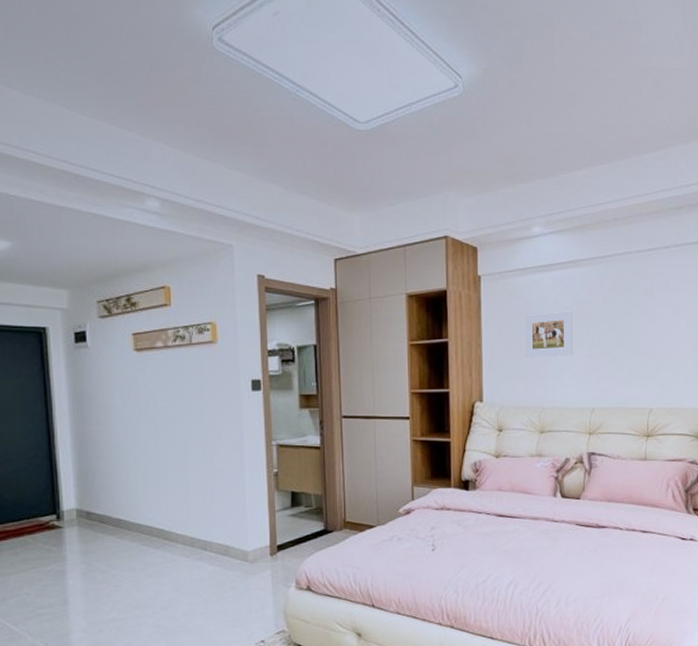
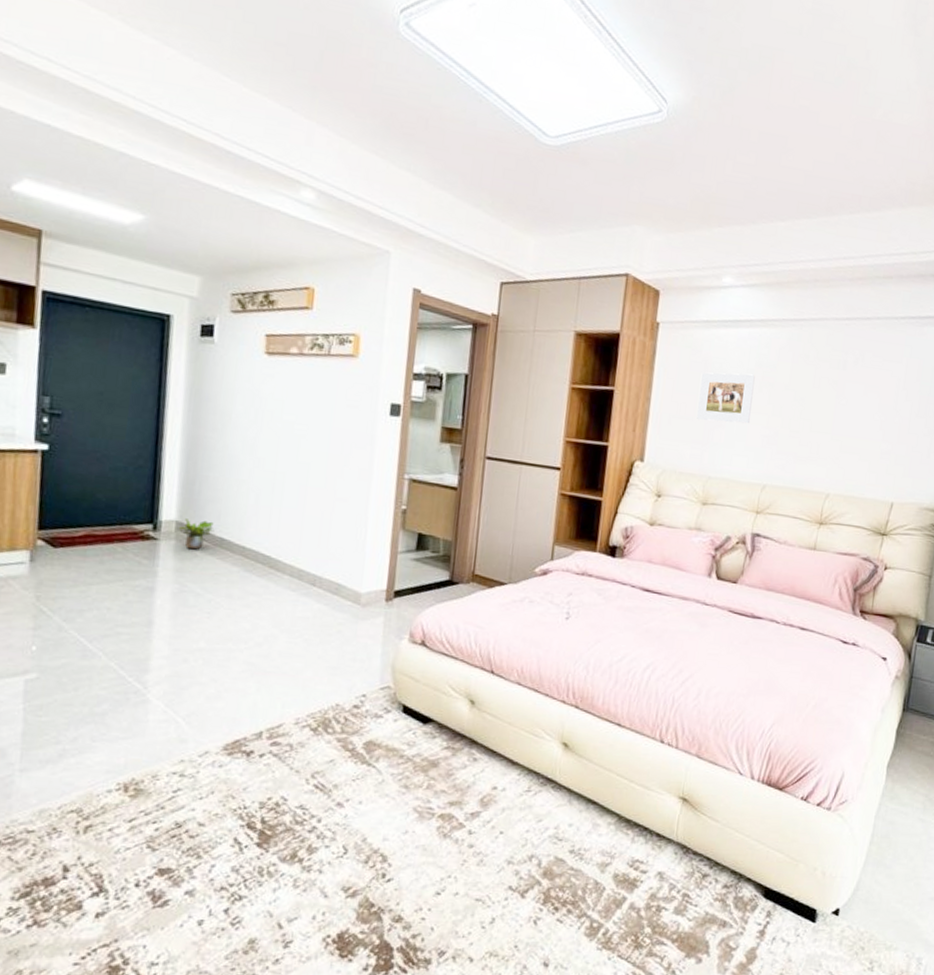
potted plant: none [78,505,111,532] -> present [178,518,214,550]

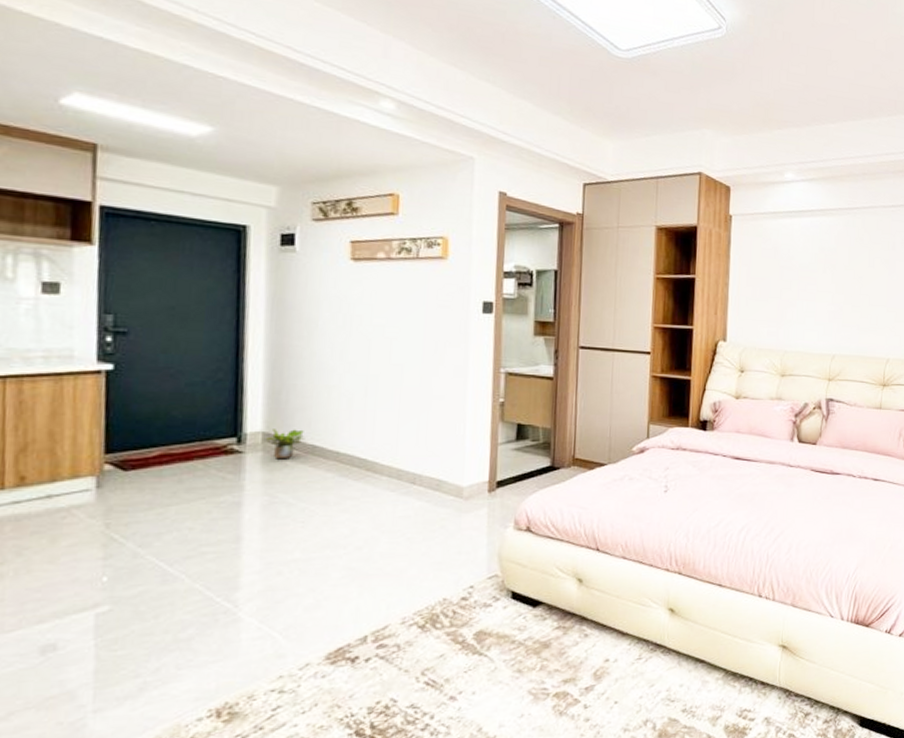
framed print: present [697,372,755,424] -> none [771,257,819,302]

